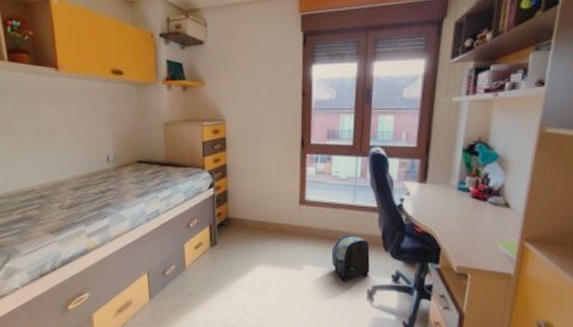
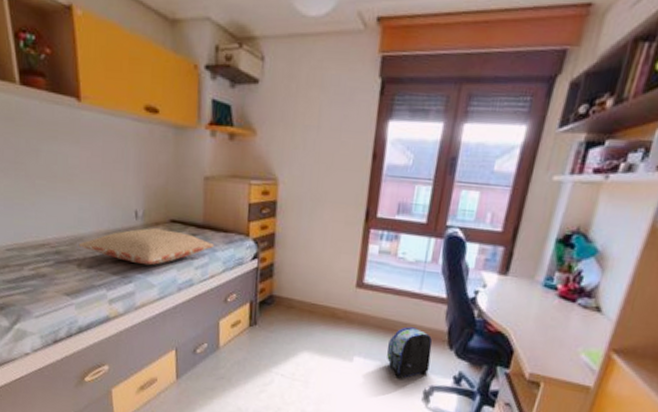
pillow: none [59,169,176,201] -> present [78,228,215,266]

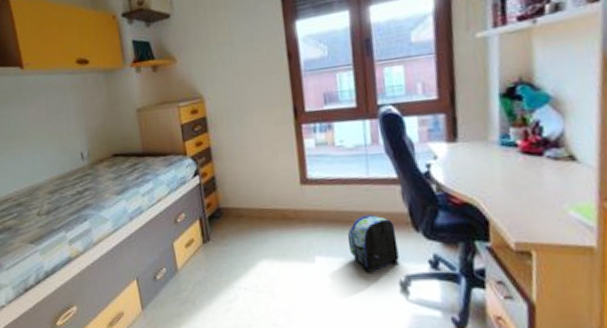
pillow: present [78,228,215,266] -> none [36,164,157,202]

